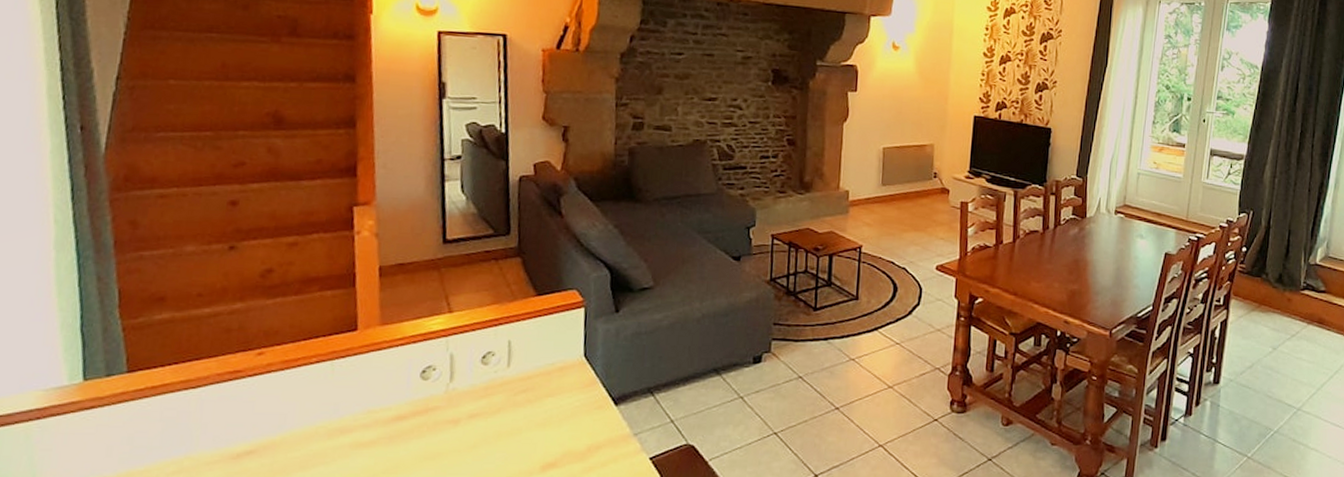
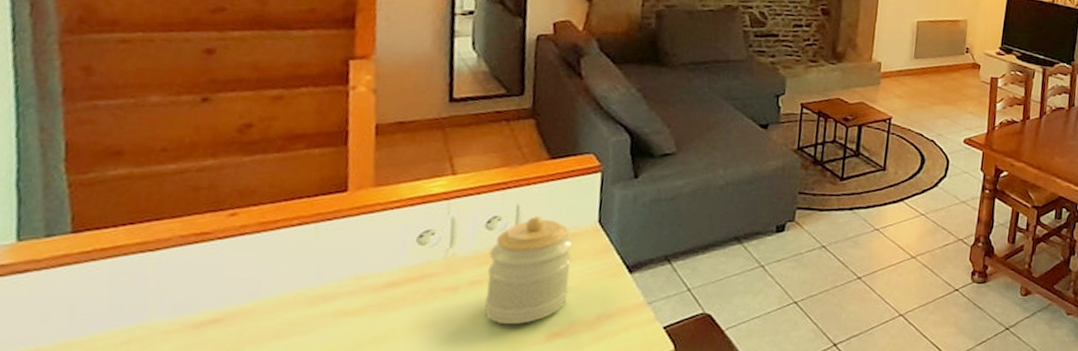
jar: none [483,351,562,455] -> present [484,216,574,324]

